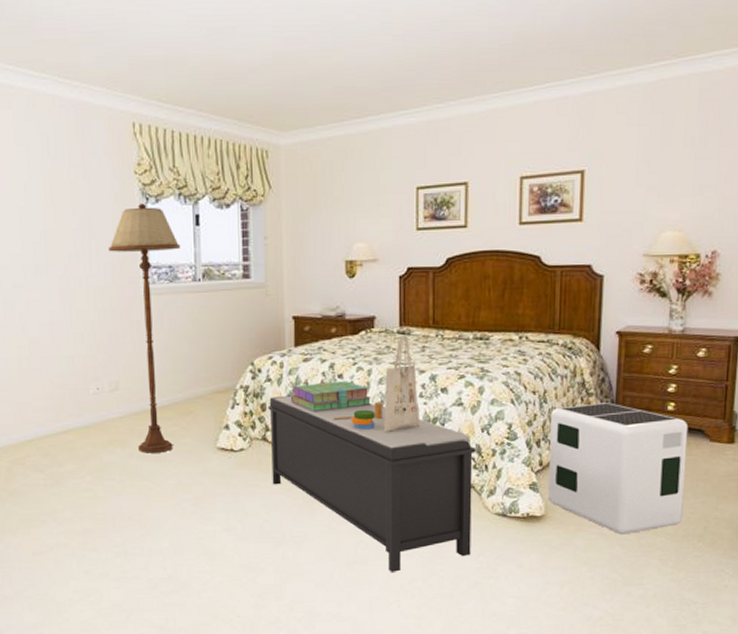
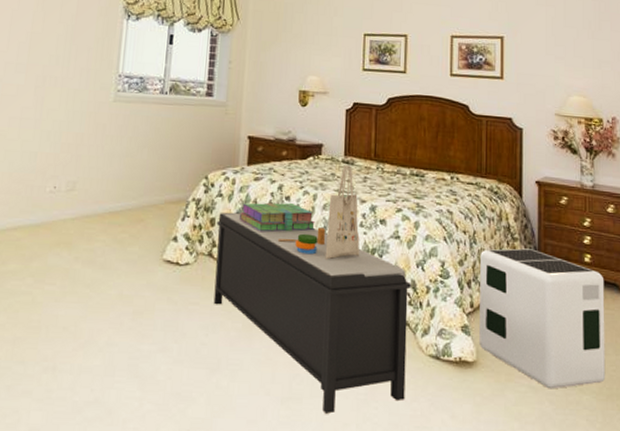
floor lamp: present [108,202,181,453] -> none [85,18,153,260]

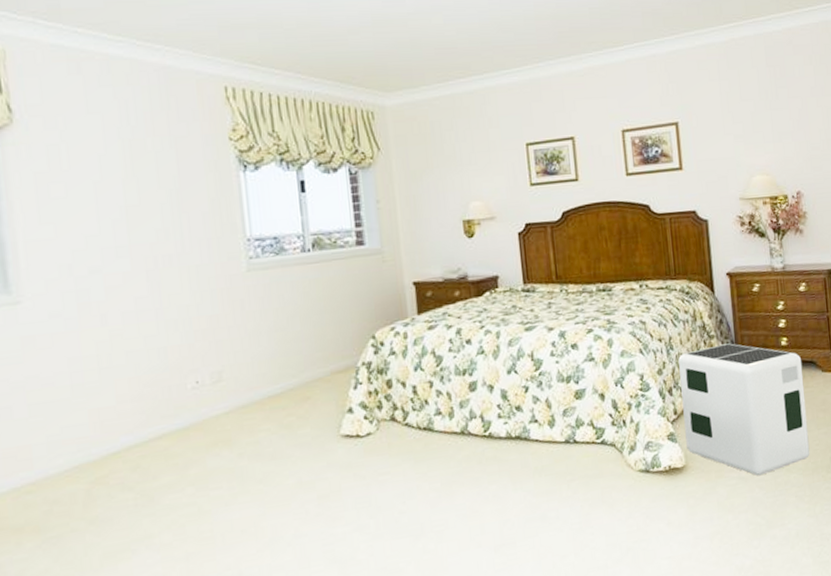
bench: present [213,212,411,414] -> none [394,367,620,551]
stack of books: present [240,202,315,232] -> none [418,346,503,384]
tote bag: present [278,165,360,260] -> none [465,293,555,398]

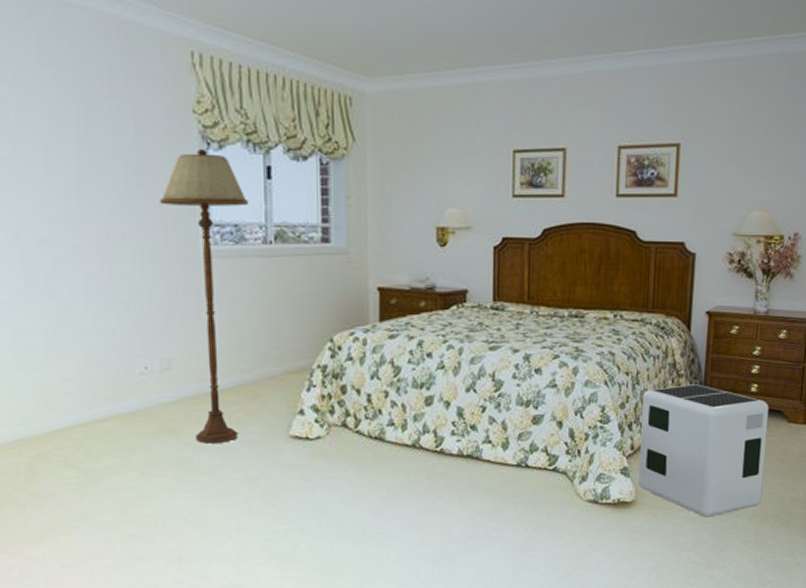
floor lamp: none [203,170,290,452] -> present [160,148,249,444]

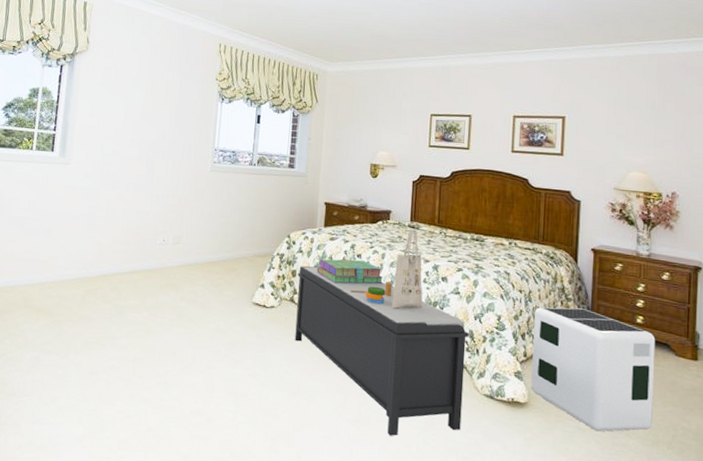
floor lamp: present [160,148,249,444] -> none [188,101,244,301]
bench: none [349,376,569,567] -> present [294,266,469,436]
stack of books: none [375,360,462,395] -> present [317,259,383,284]
tote bag: none [421,312,514,417] -> present [350,229,423,309]

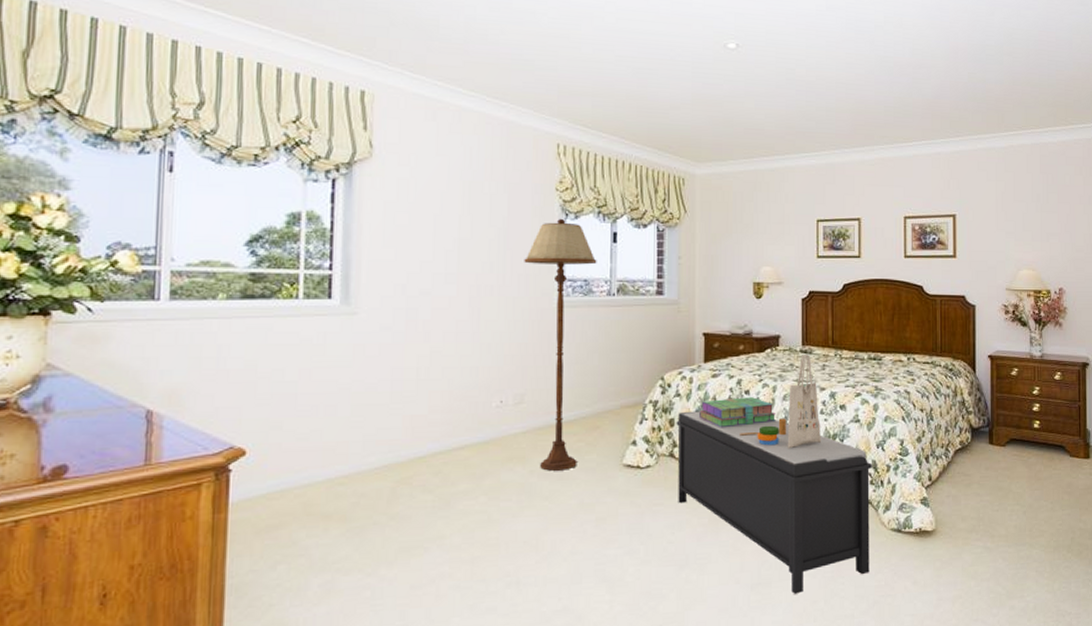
floor lamp: none [188,101,244,301] -> present [524,218,597,471]
air purifier: present [531,307,656,432] -> none [937,420,1053,548]

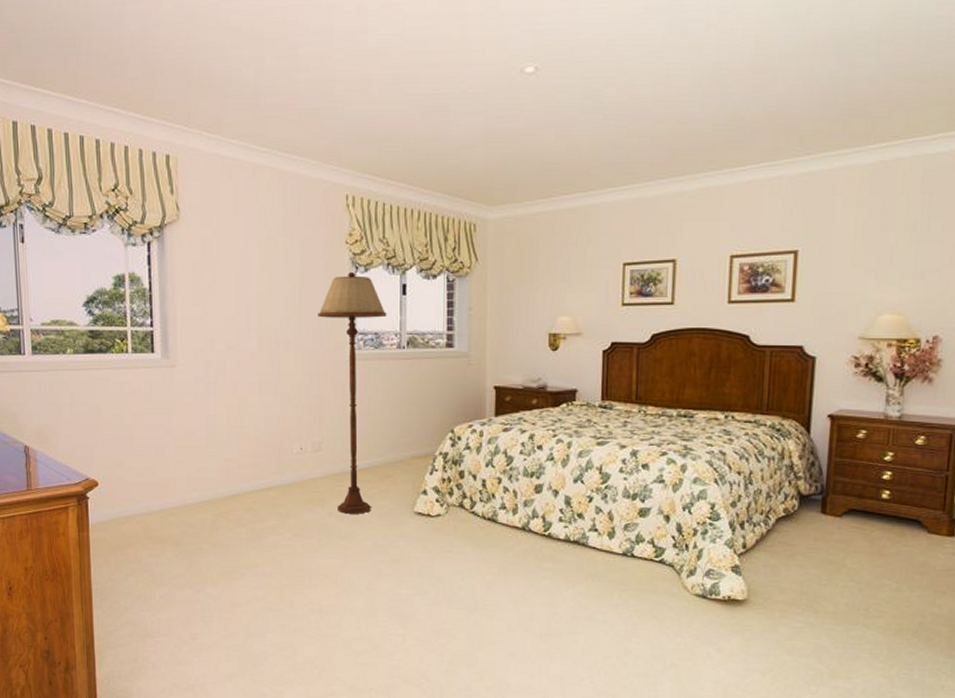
bench: present [676,411,872,594] -> none [466,464,676,648]
stack of books: present [699,397,776,428] -> none [490,452,570,482]
tote bag: present [740,355,822,449] -> none [531,410,620,507]

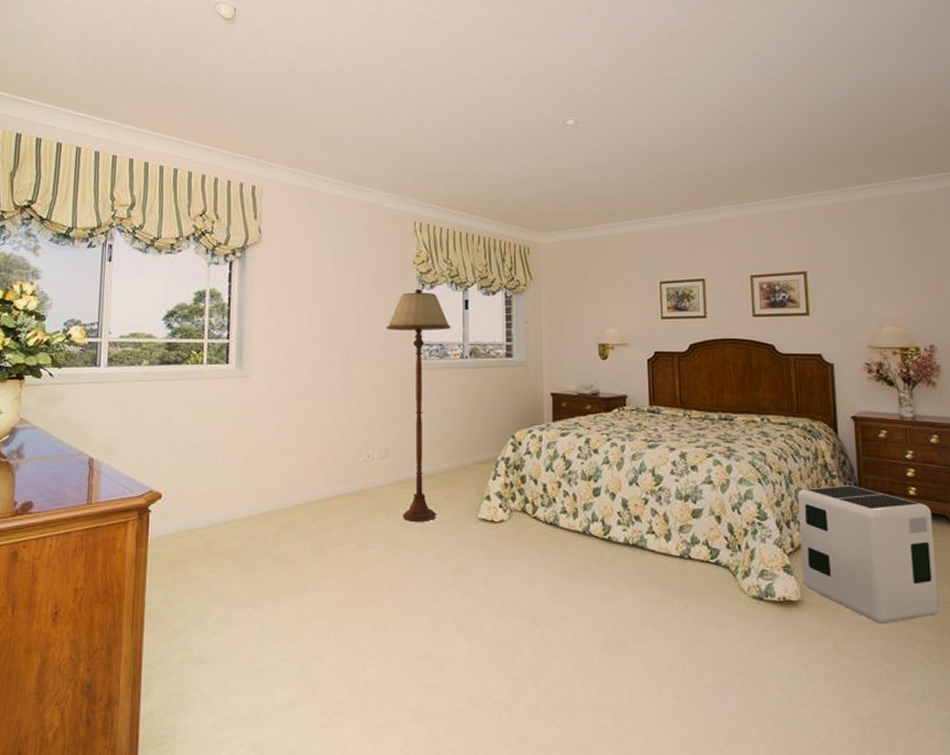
air purifier: none [751,487,905,625] -> present [798,485,940,624]

